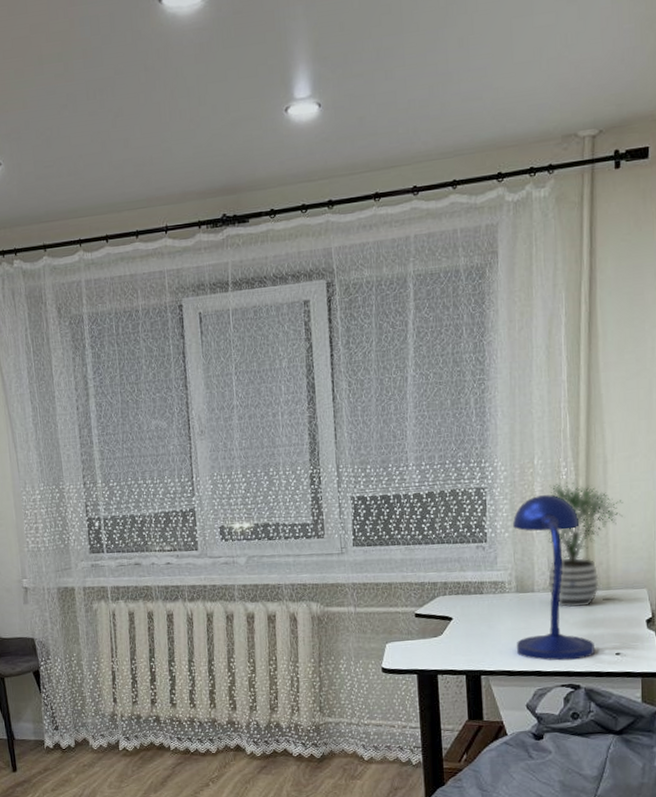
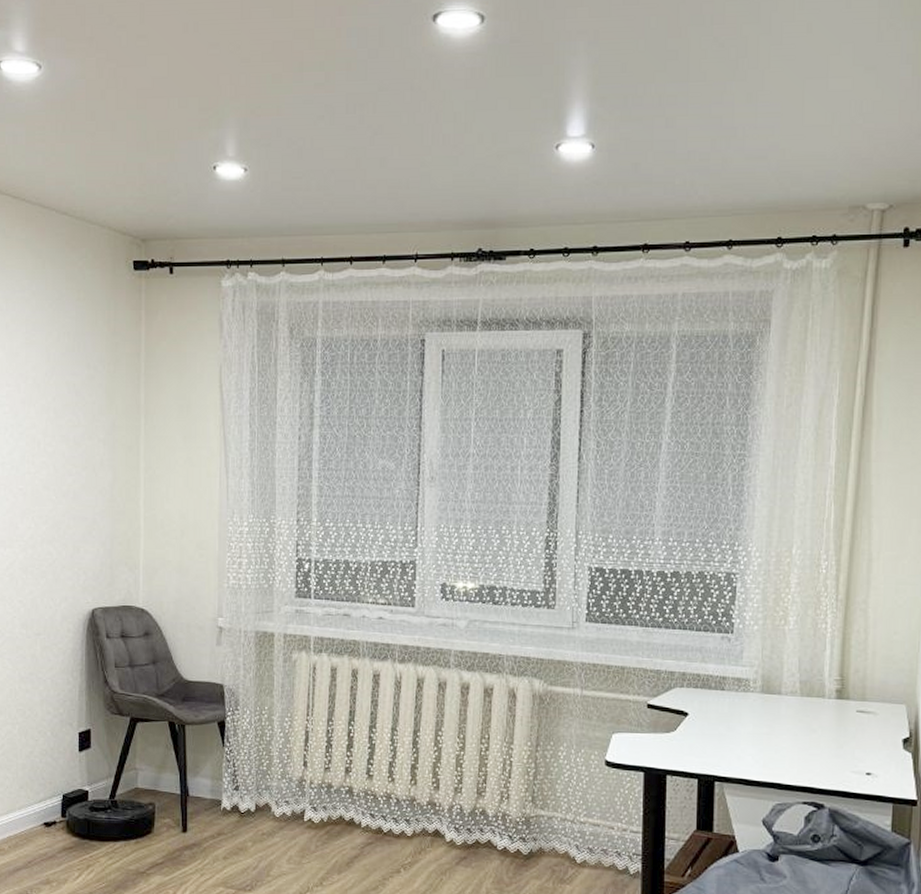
desk lamp: present [512,495,595,661] -> none [756,589,843,775]
potted plant: present [533,482,624,608] -> none [788,577,887,717]

